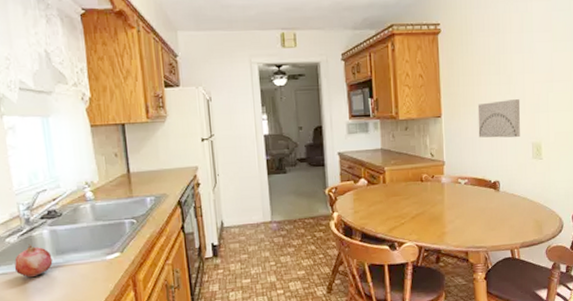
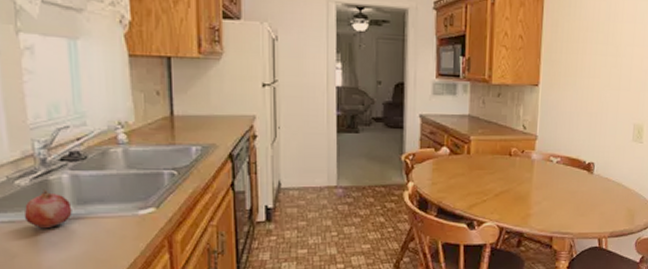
wall art: present [477,99,521,138] -> none [577,73,627,117]

